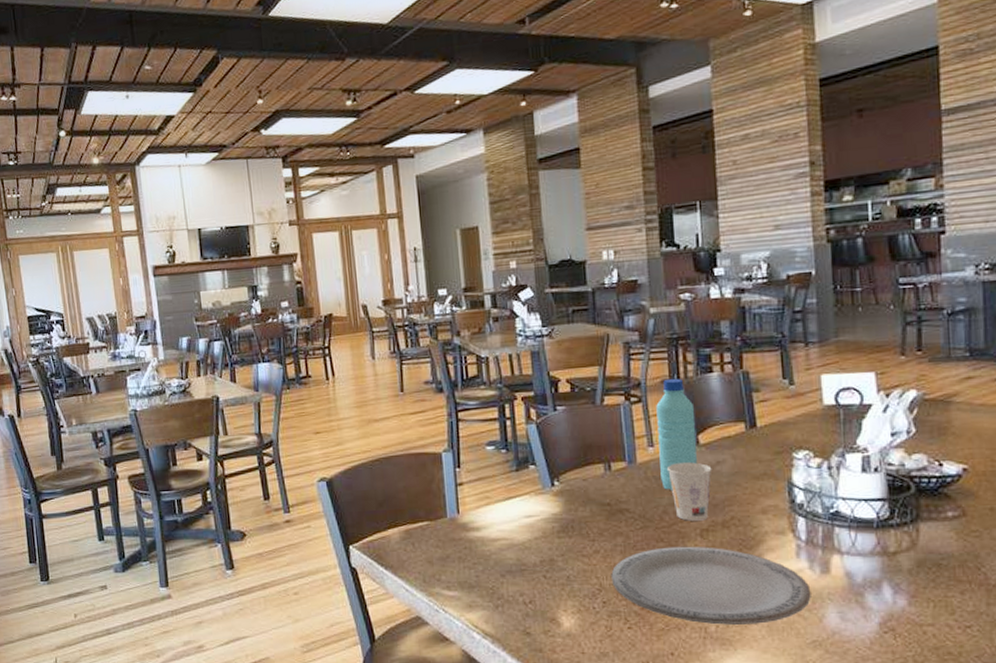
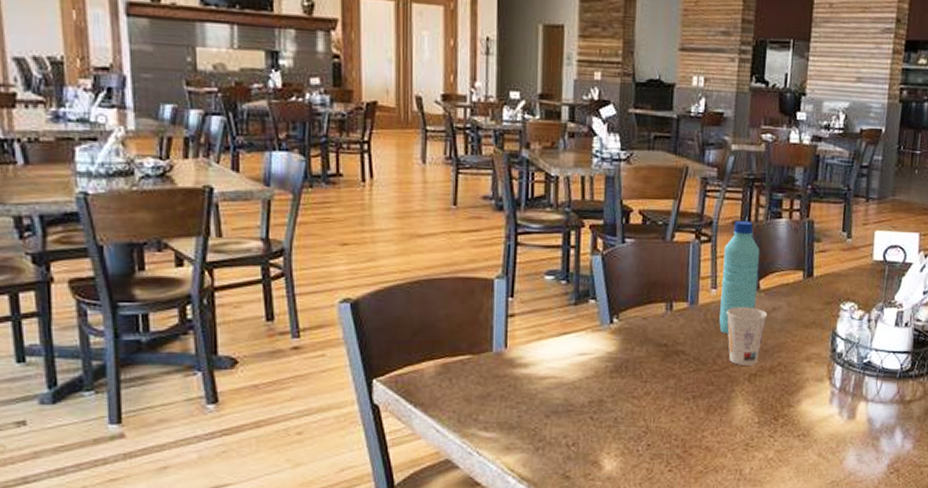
plate: present [611,546,811,626] -> none [658,390,837,468]

